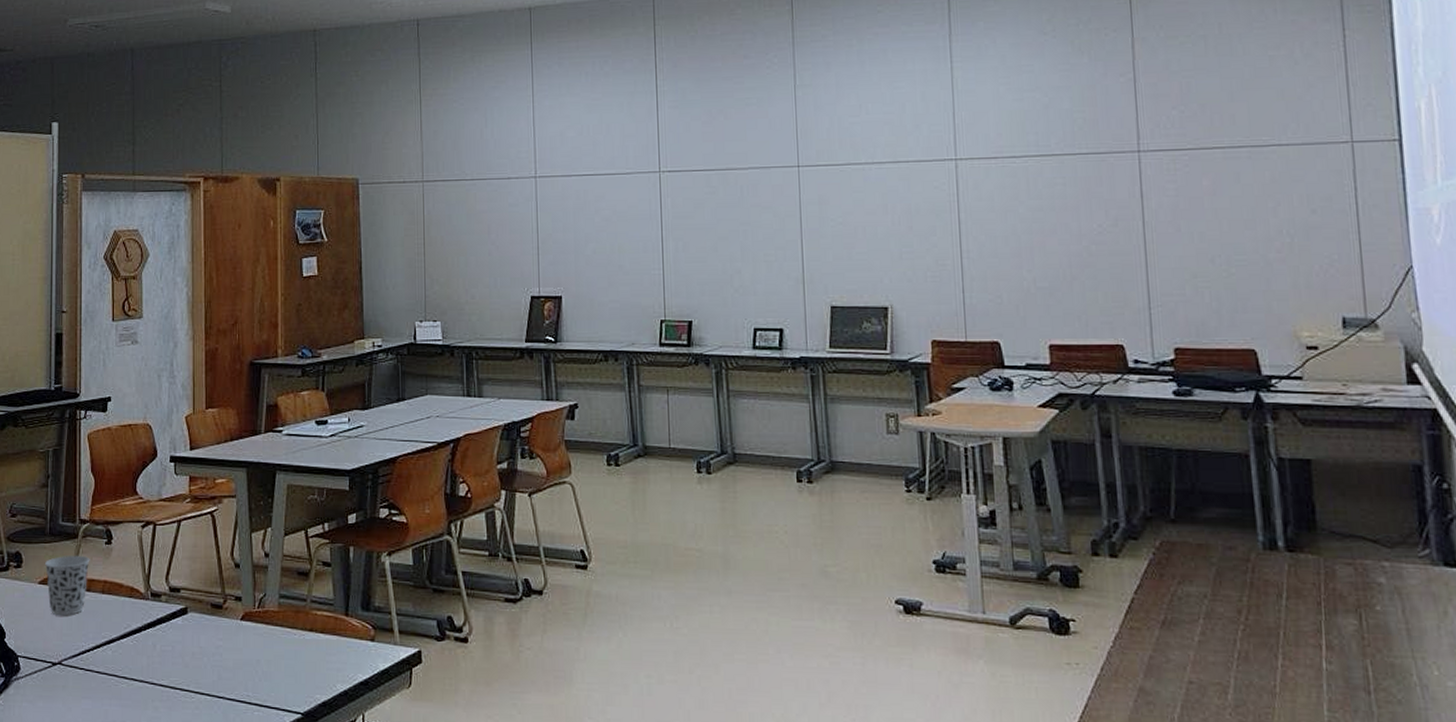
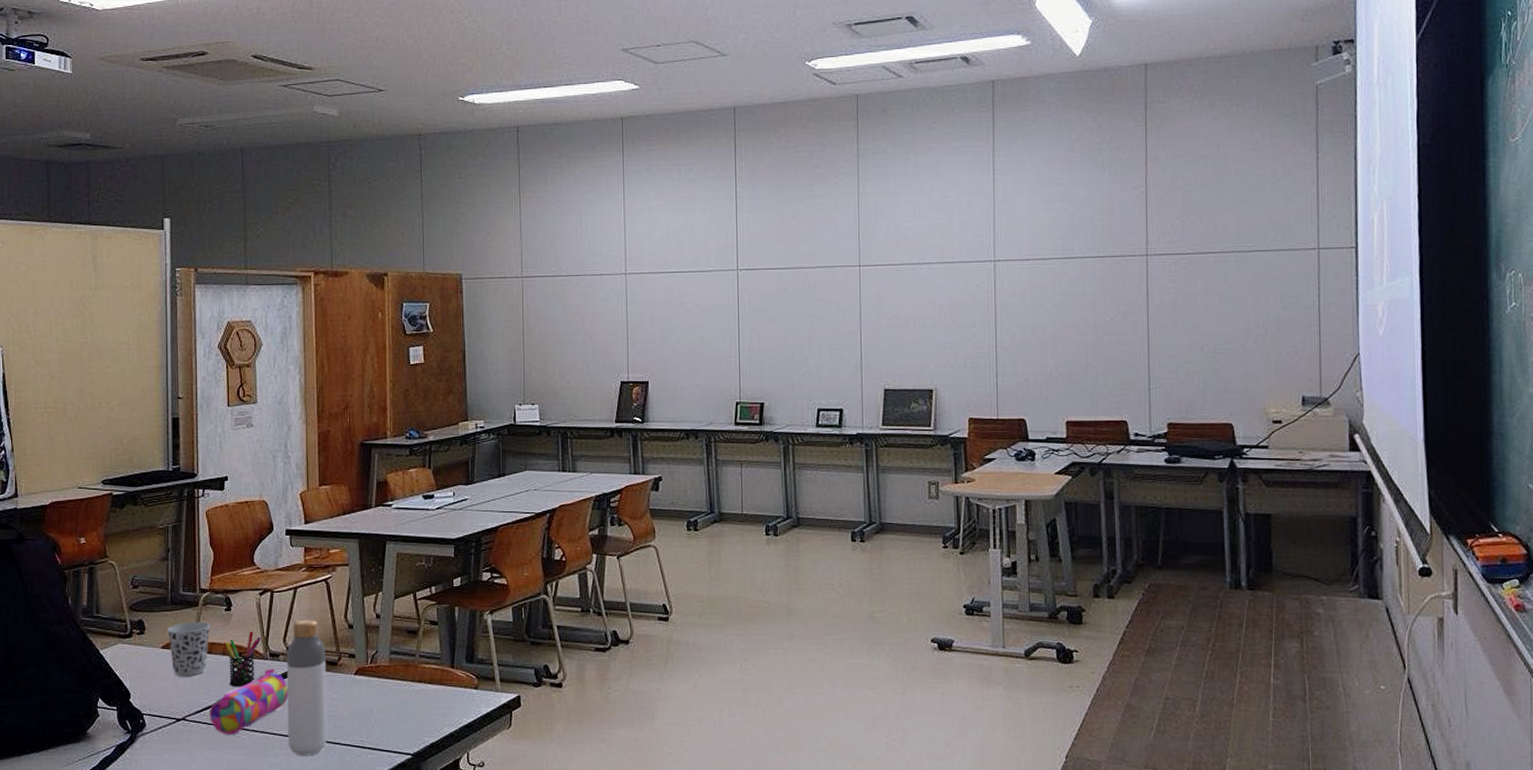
pencil case: none [87,609,170,683] -> present [210,668,289,735]
pen holder: none [105,568,142,629] -> present [225,632,261,686]
bottle: none [169,556,211,710] -> present [287,619,328,755]

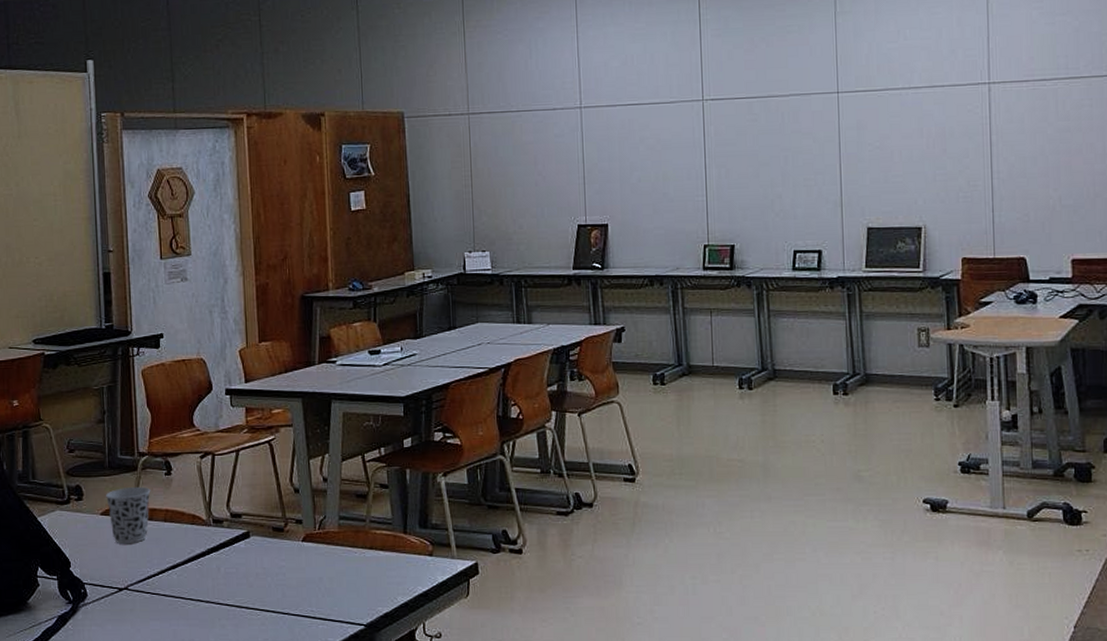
pencil case: present [210,668,289,735] -> none [152,535,234,605]
pen holder: present [225,632,261,686] -> none [166,497,203,554]
bottle: present [287,619,328,755] -> none [231,483,276,626]

